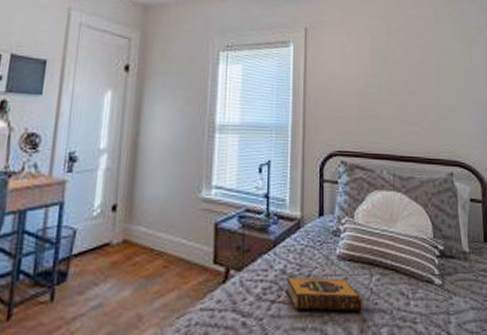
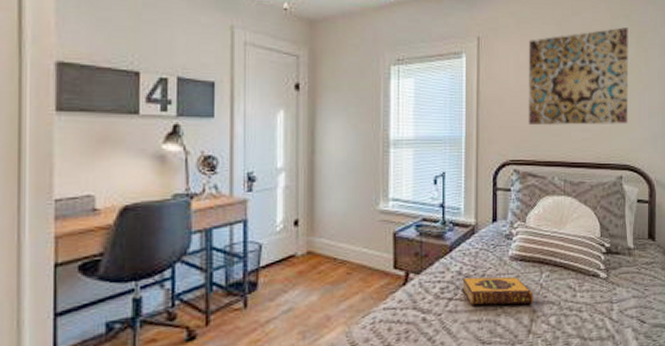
wall art: none [354,24,456,119] -> present [528,27,628,126]

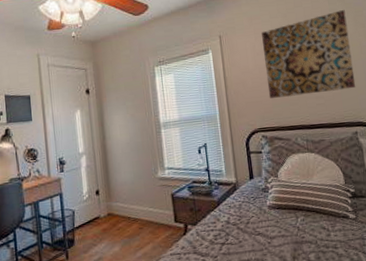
hardback book: present [462,276,534,305] -> none [230,222,294,248]

